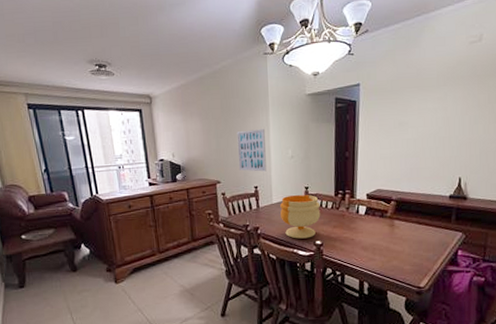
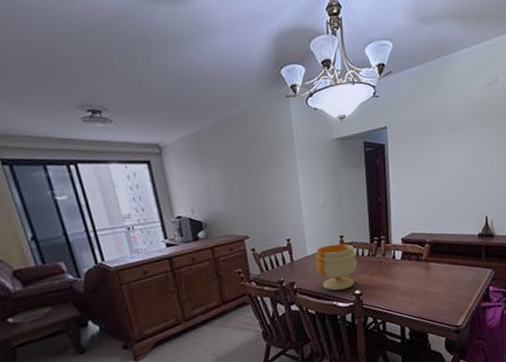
wall art: present [237,129,266,172] -> none [262,177,298,224]

